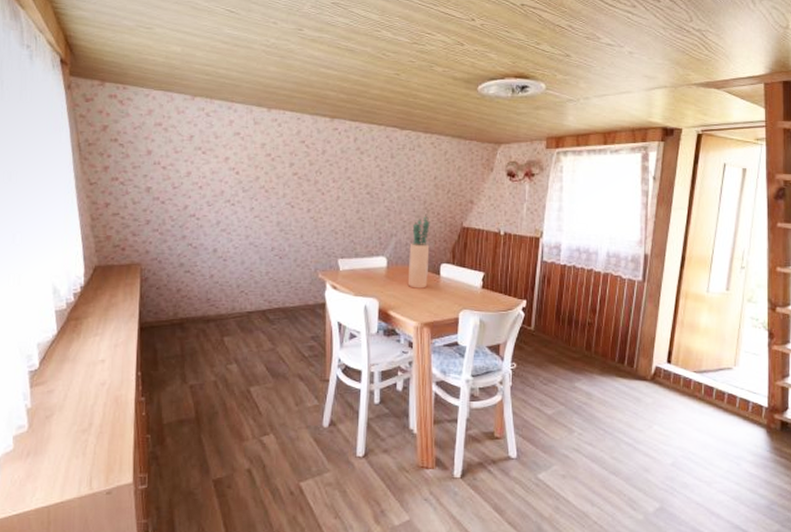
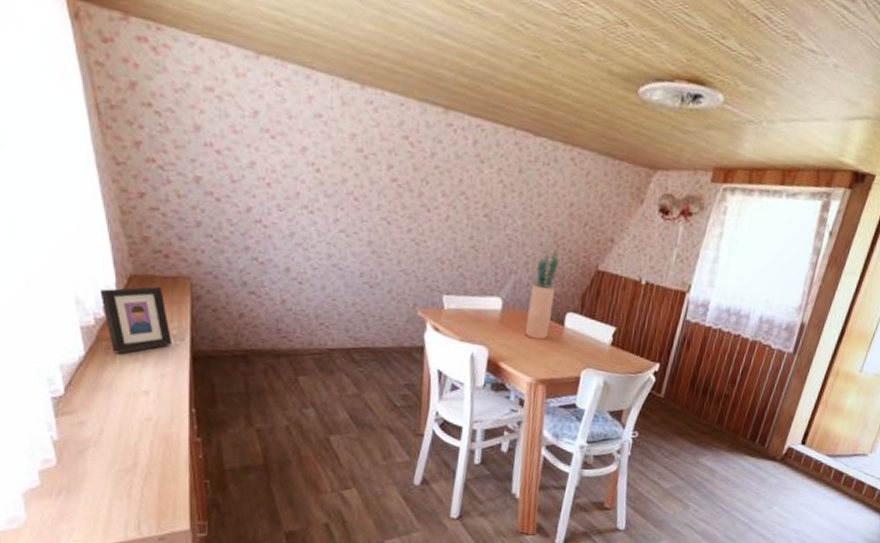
picture frame: none [72,274,125,329] -> present [100,286,173,353]

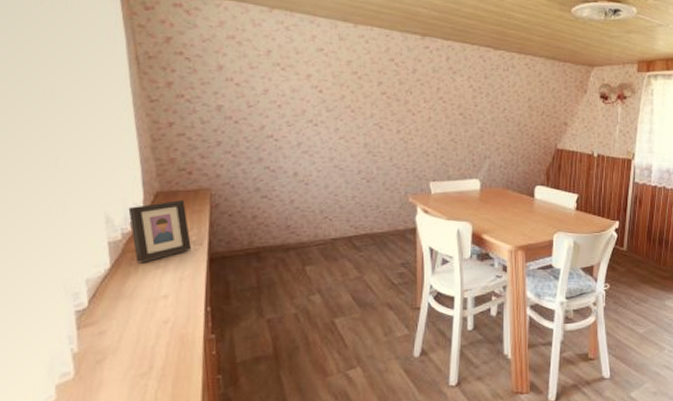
vase: present [524,249,559,340] -> none [501,135,524,211]

